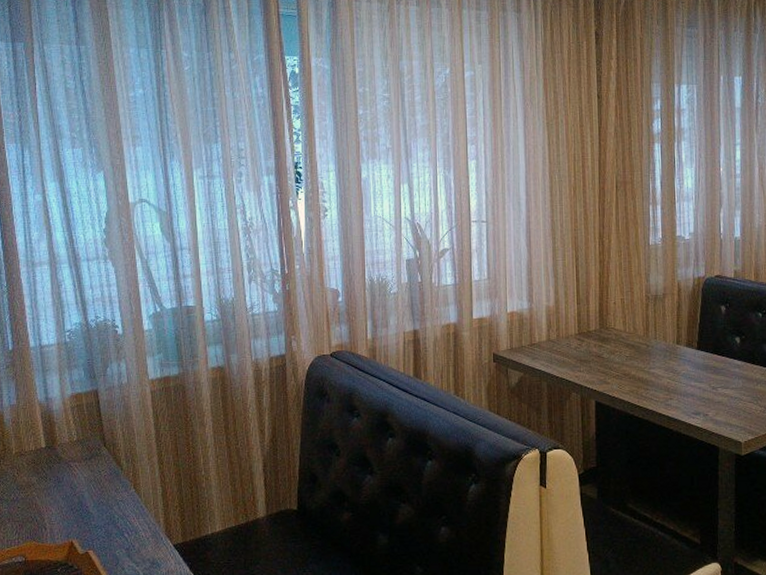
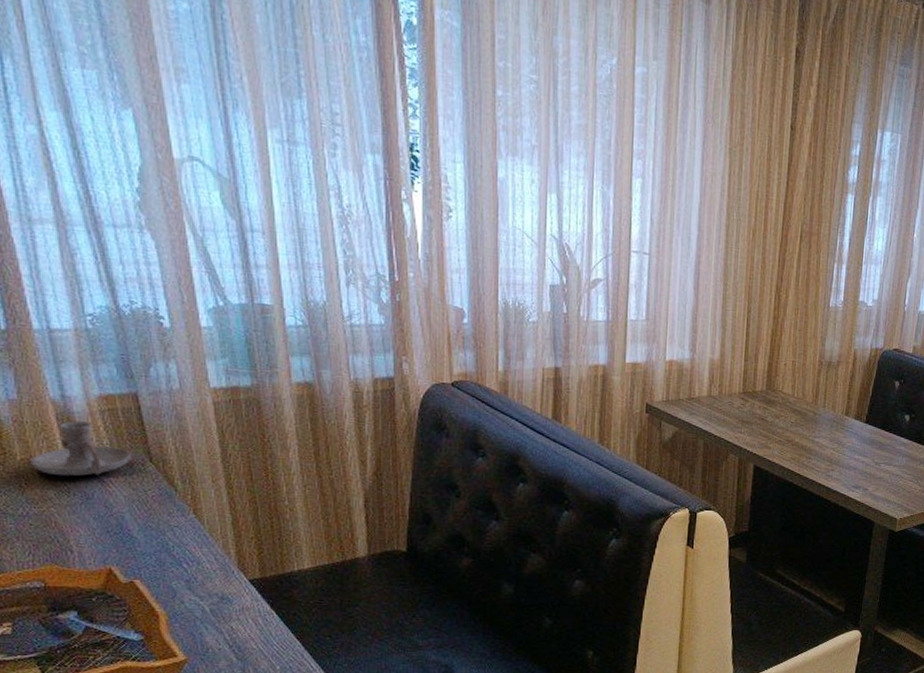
candle holder: none [22,417,91,465] -> present [30,421,131,477]

